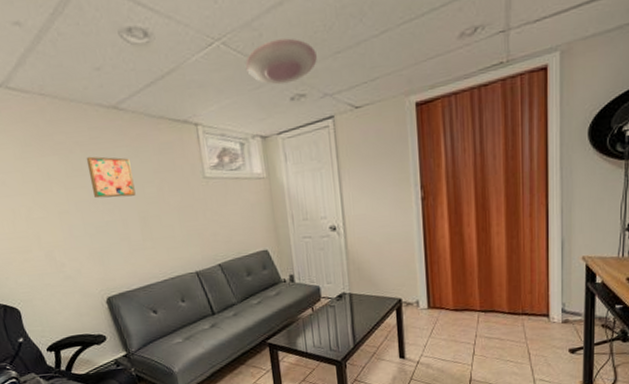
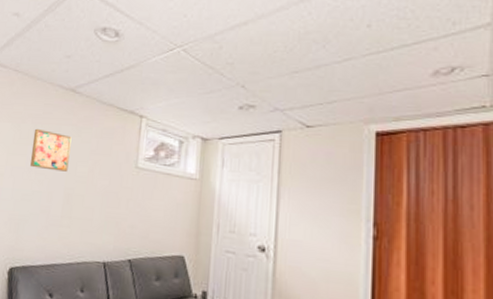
ceiling light: present [246,38,317,85] -> none [201,53,273,93]

